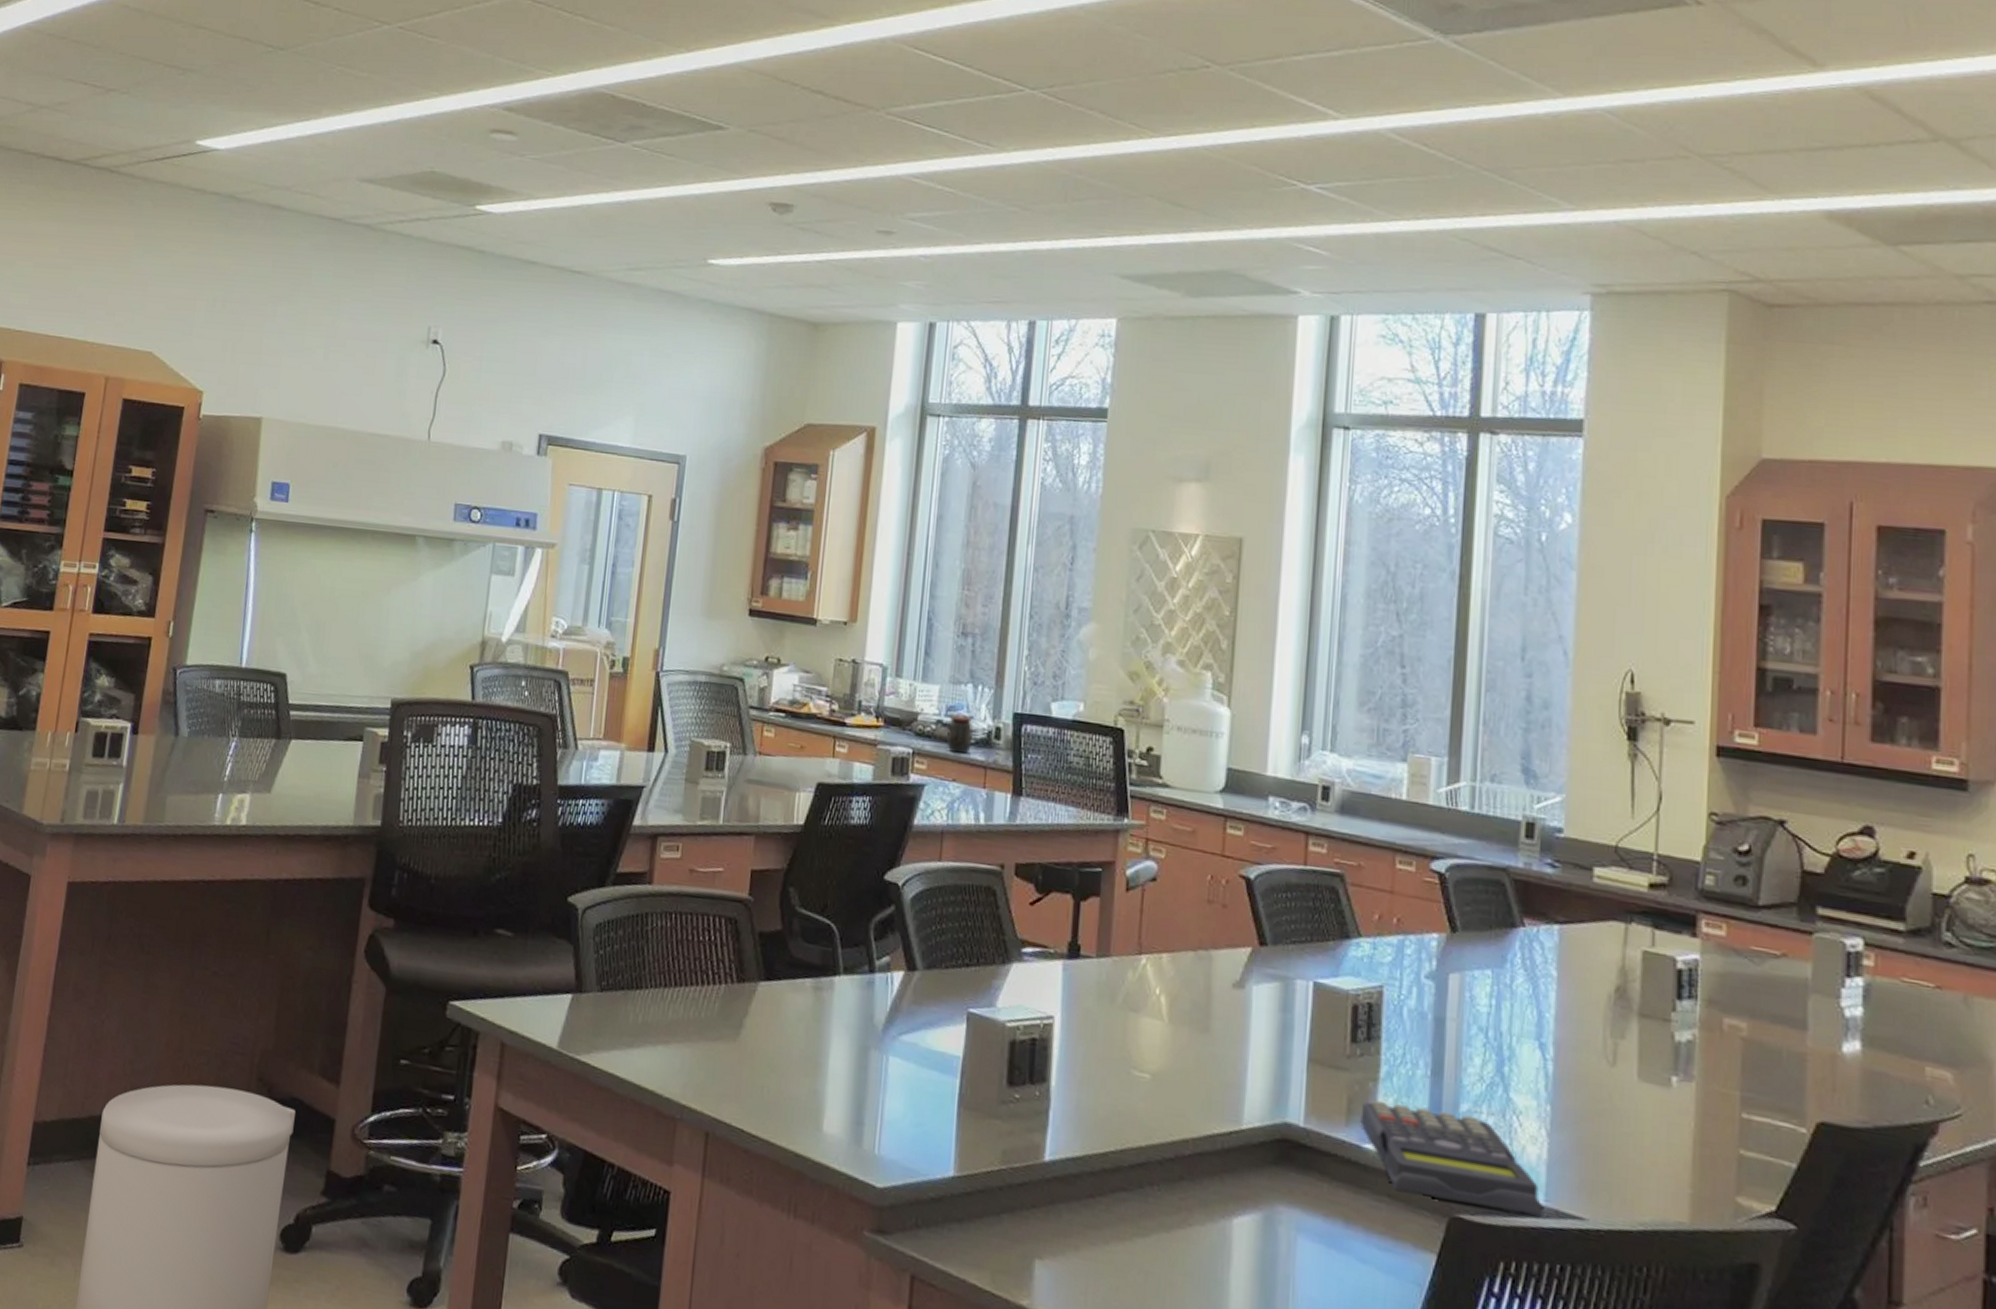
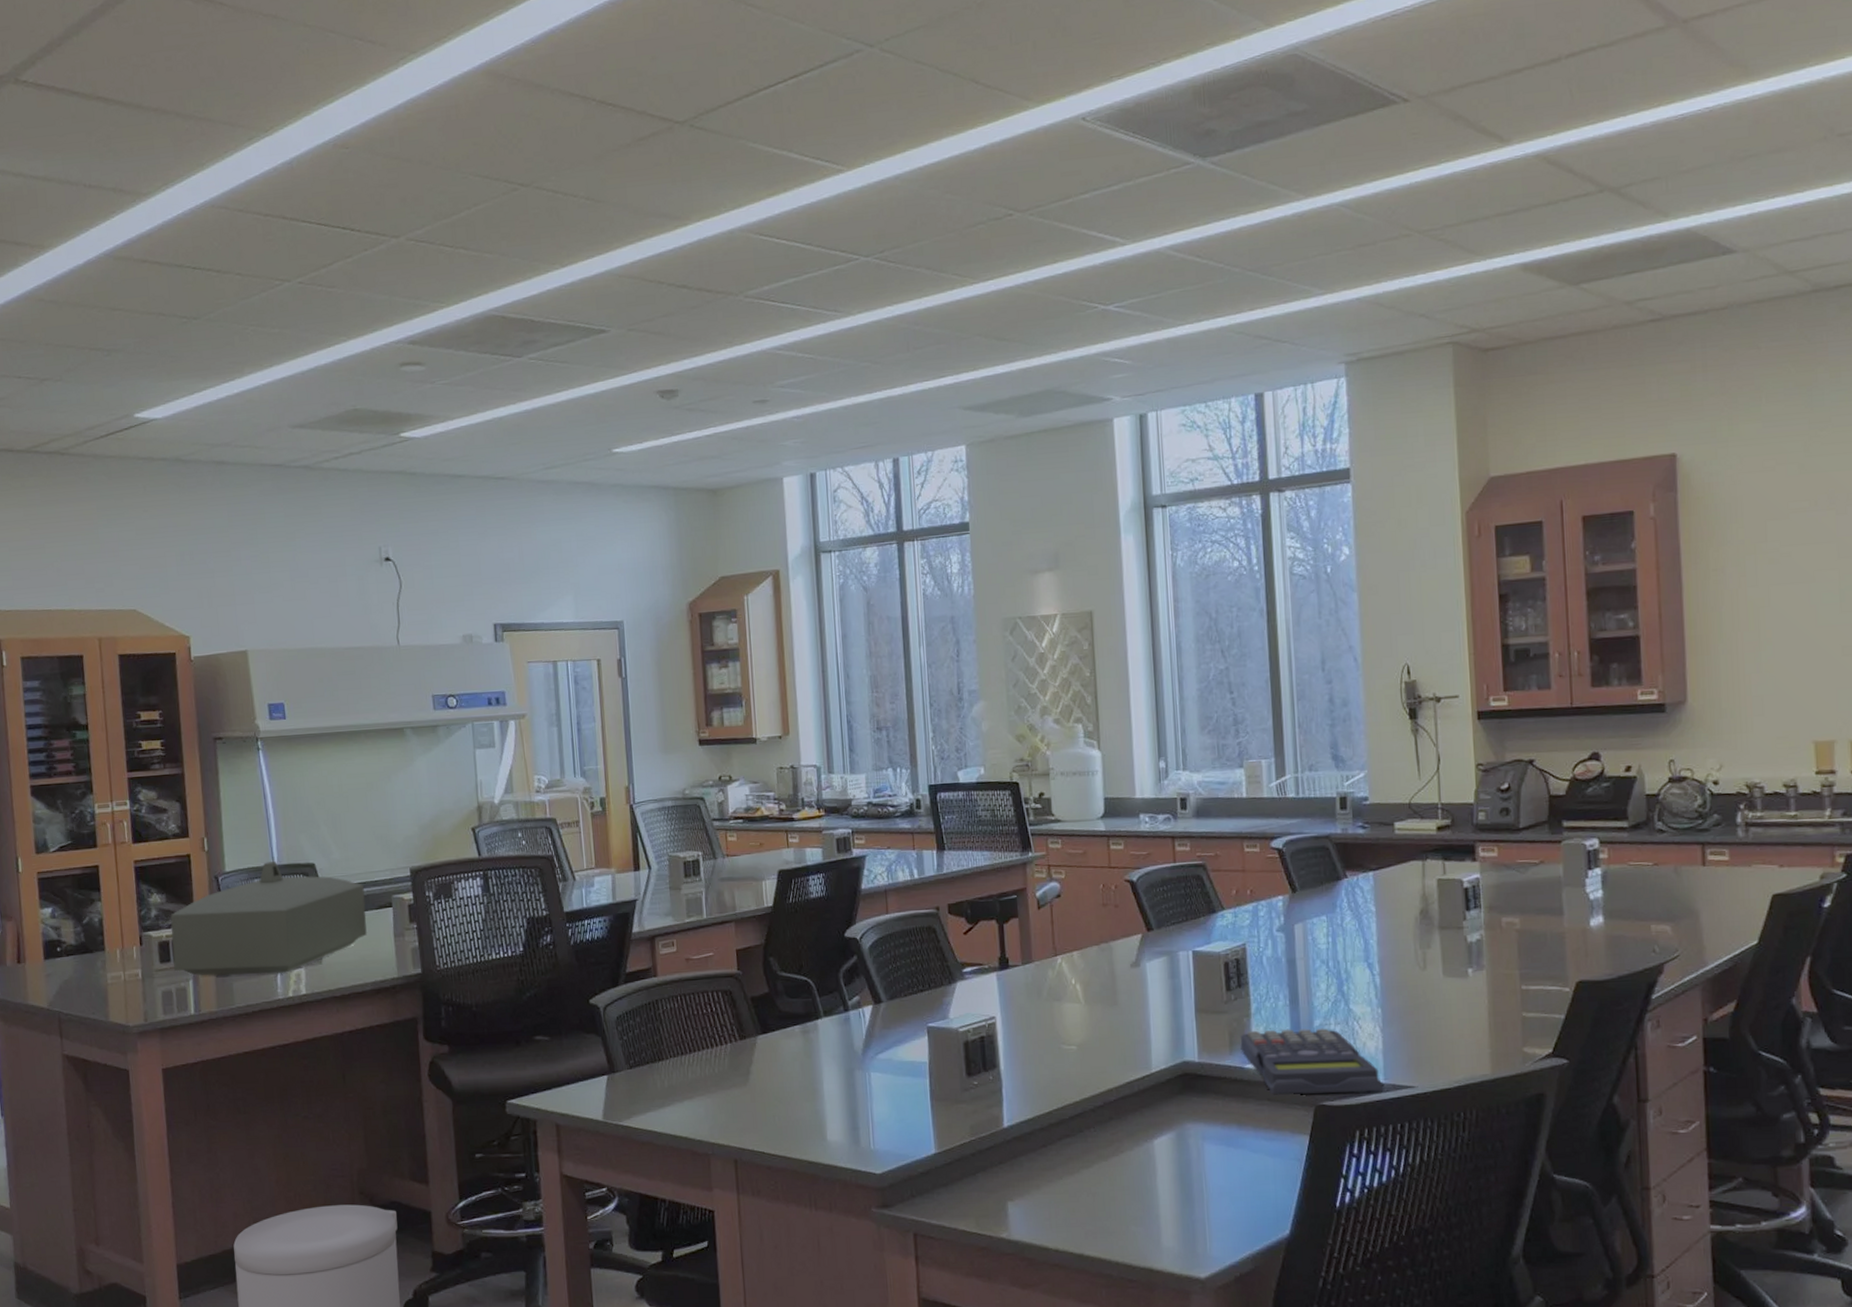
container: none [106,662,336,796] -> present [170,861,367,977]
jar: present [946,714,974,754] -> none [876,795,900,826]

